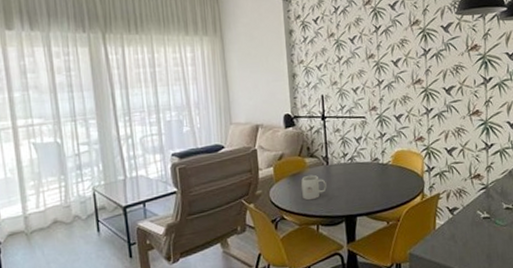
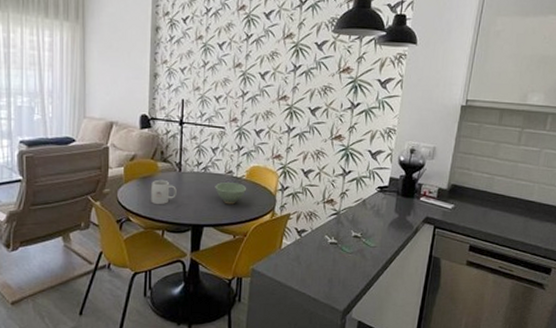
bowl: none [363,169,393,192] -> present [215,182,246,205]

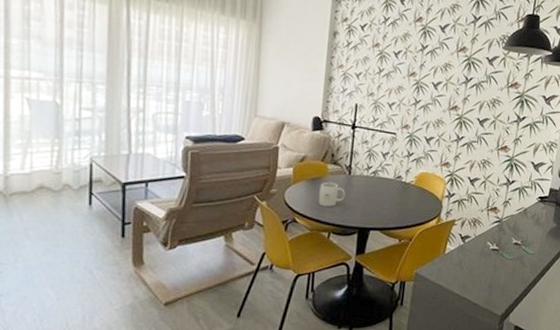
bowl: present [215,182,246,205] -> none [383,187,414,209]

